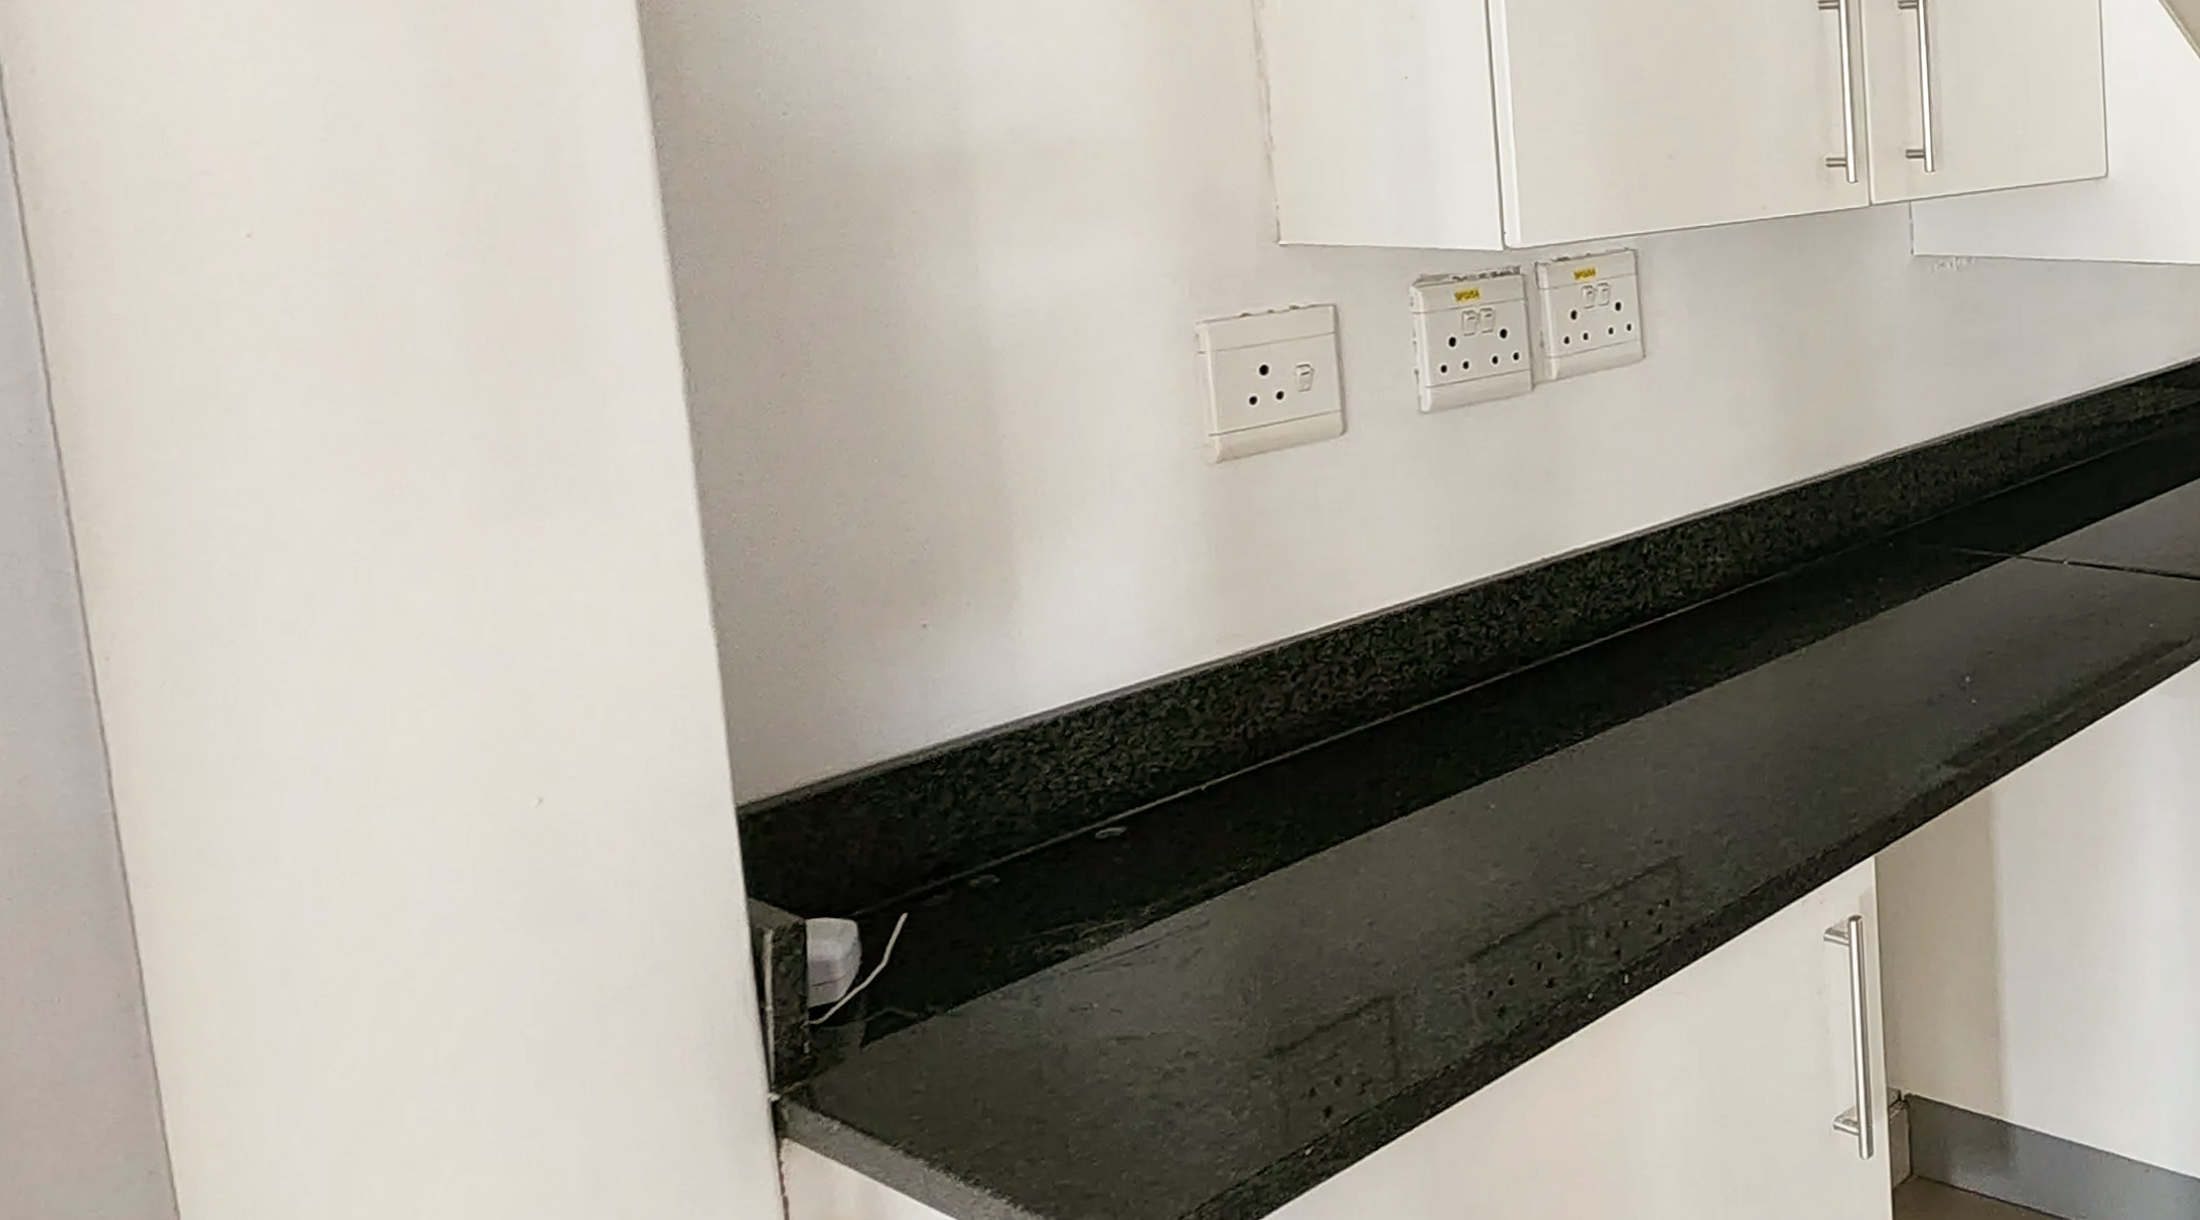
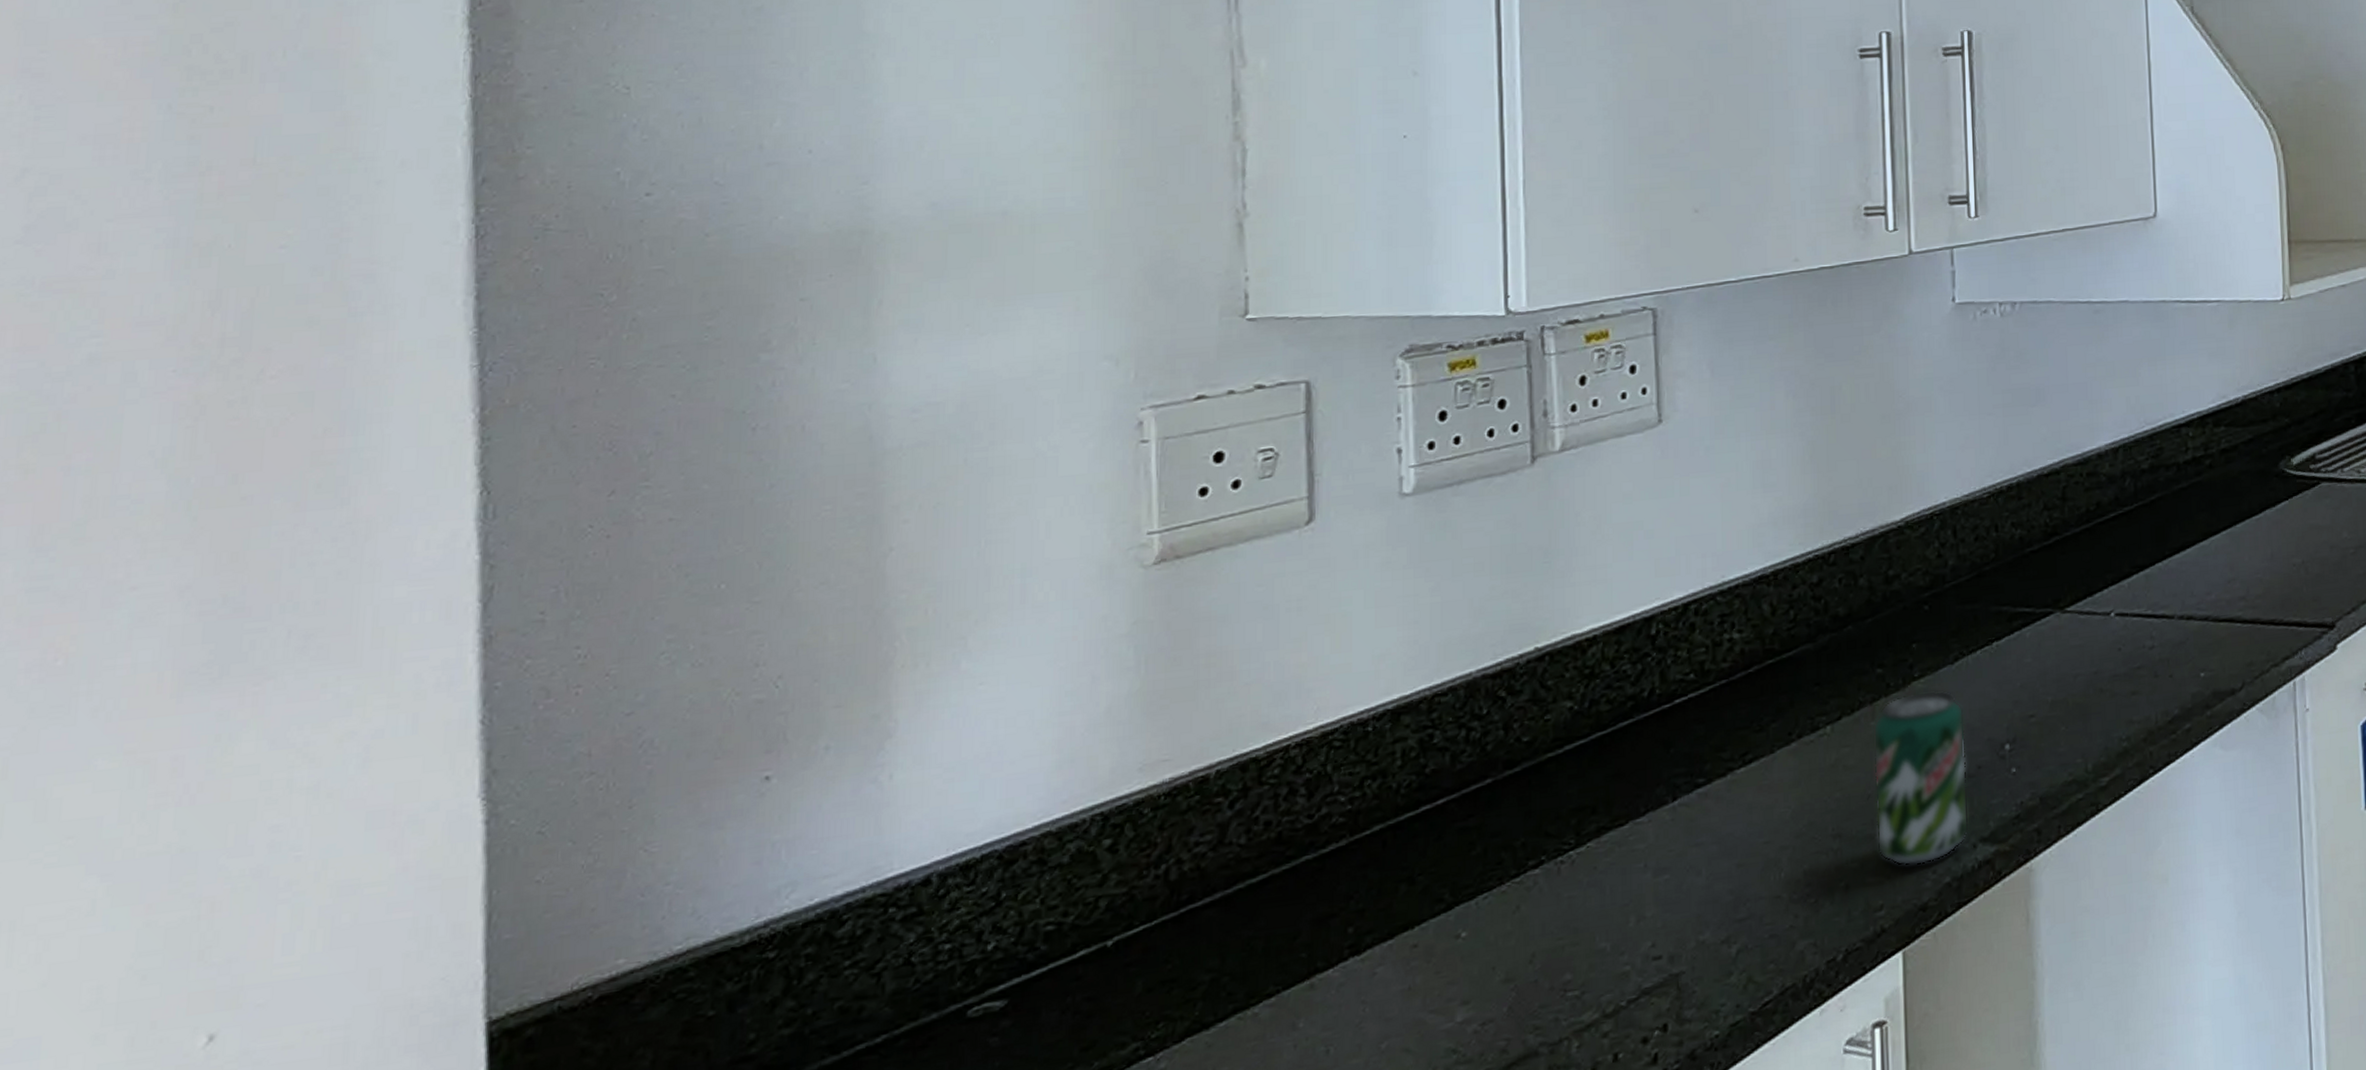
beverage can: none [1844,622,1933,780] -> present [1873,690,1969,867]

